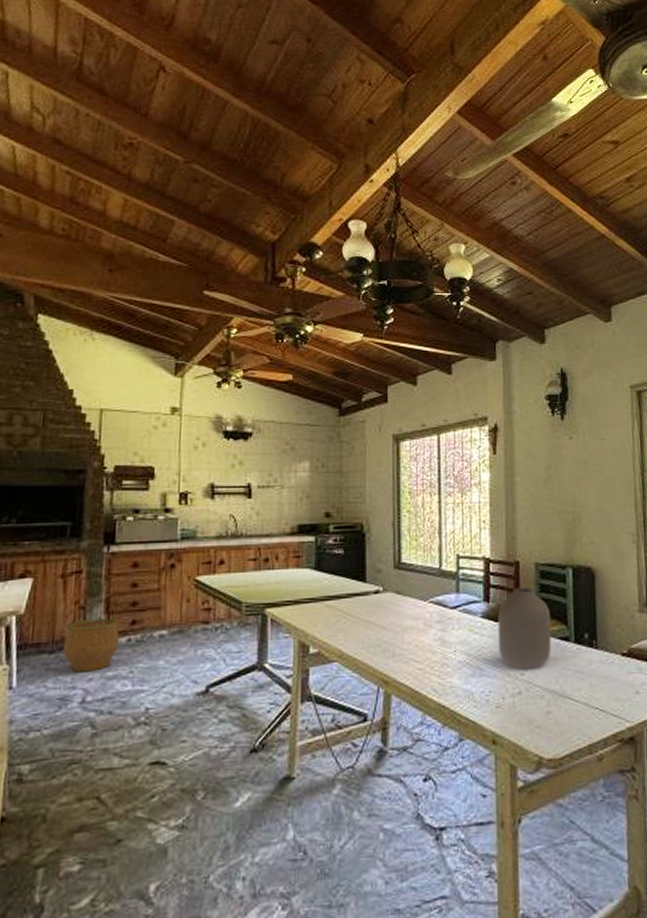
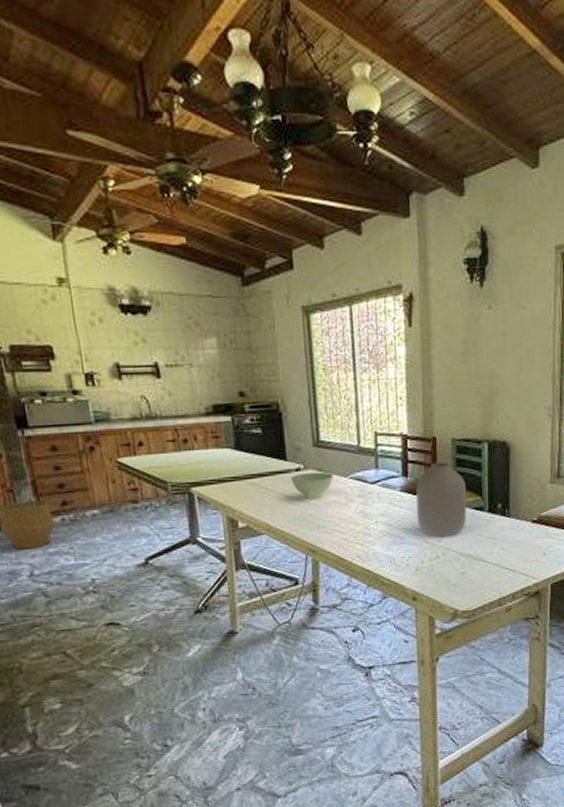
bowl: none [368,595,413,625] -> present [290,472,334,500]

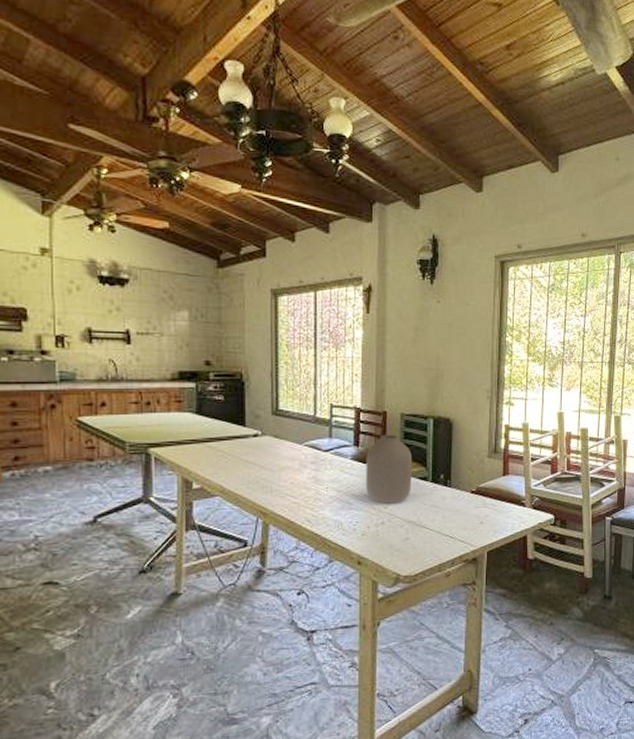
bowl: present [290,472,334,500] -> none [247,438,289,465]

